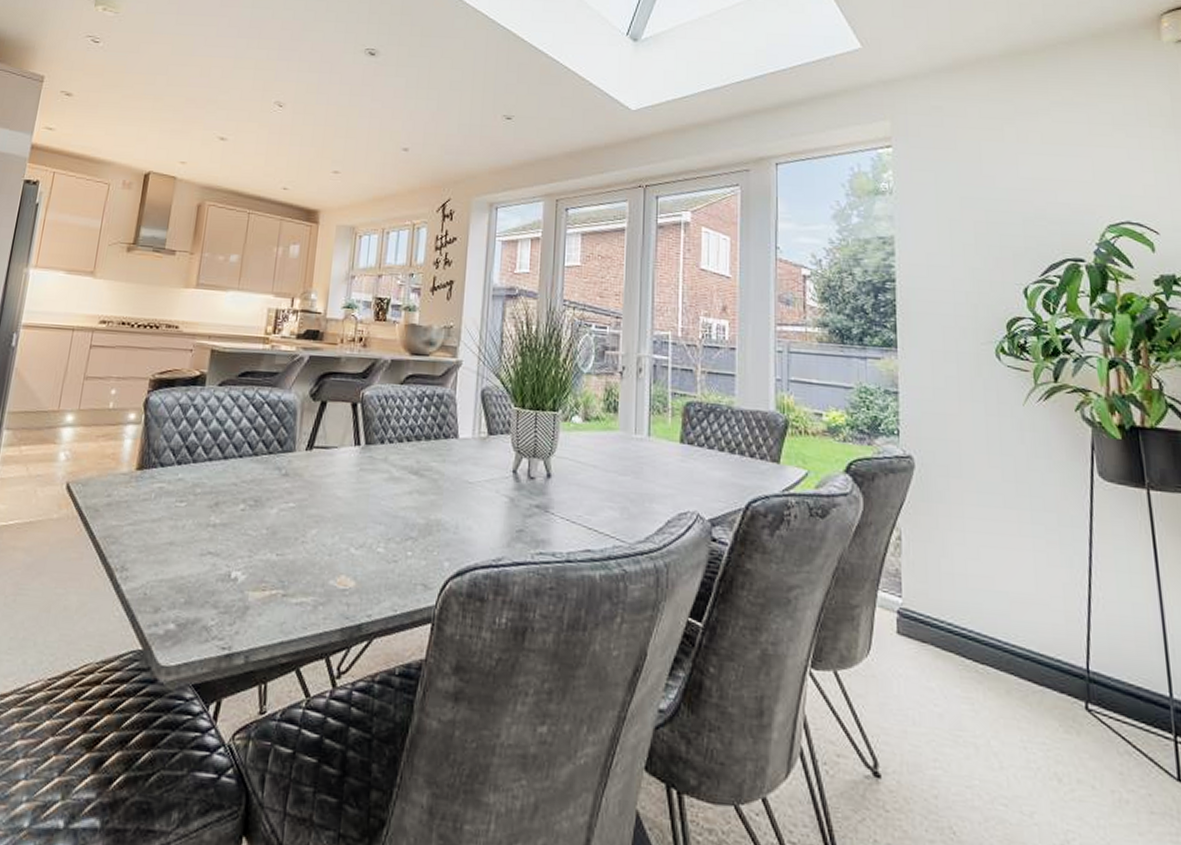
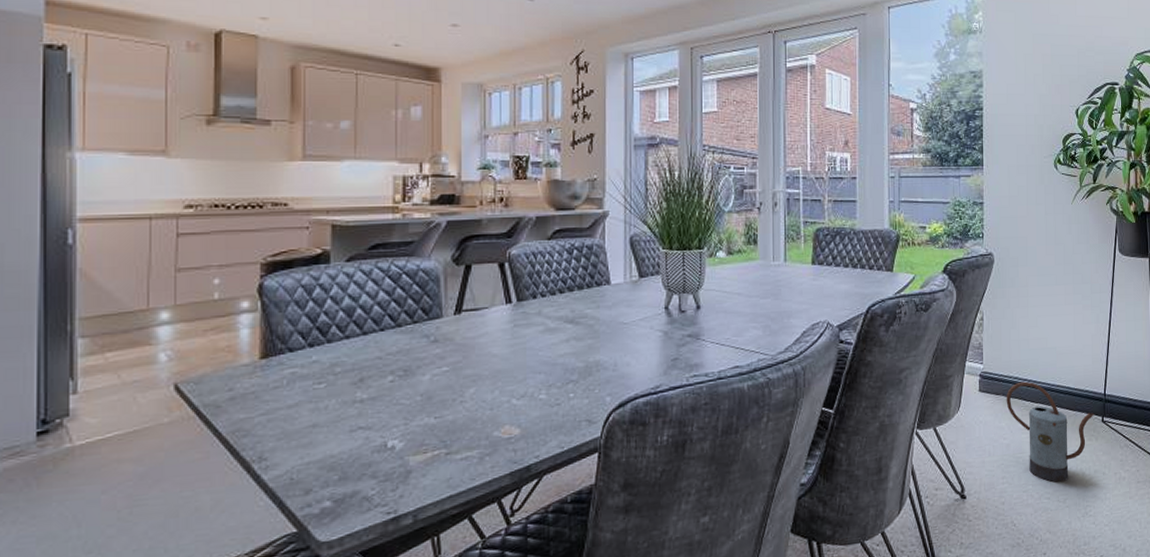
watering can: none [936,630,1072,785] -> present [1006,381,1094,483]

